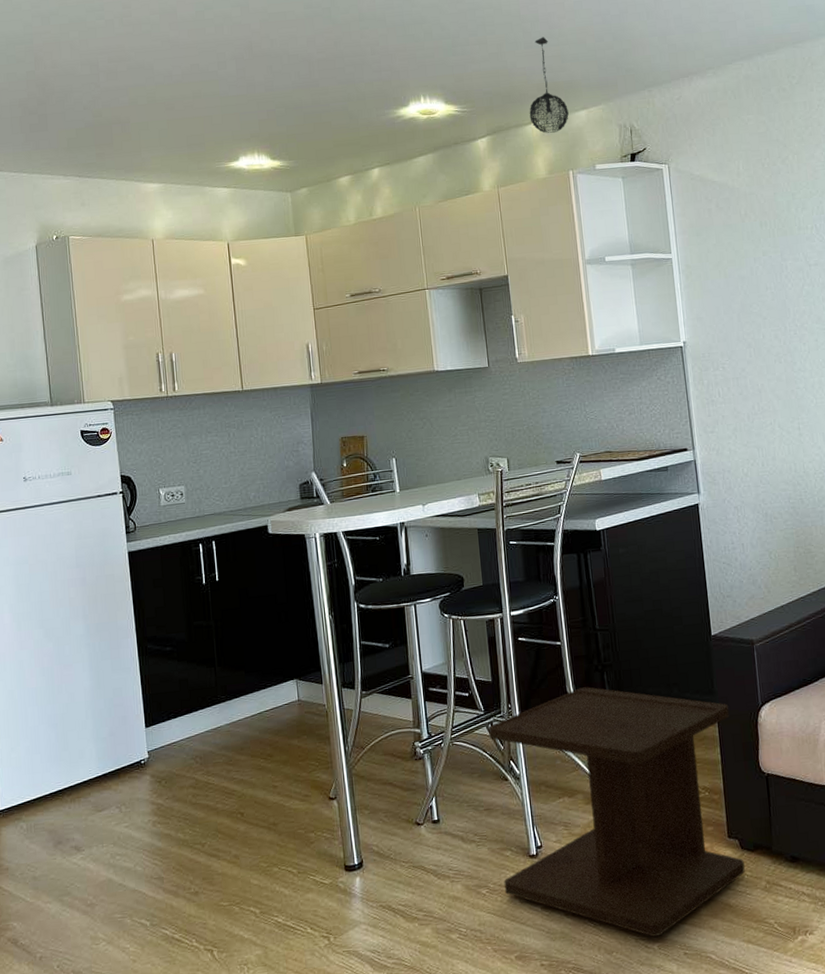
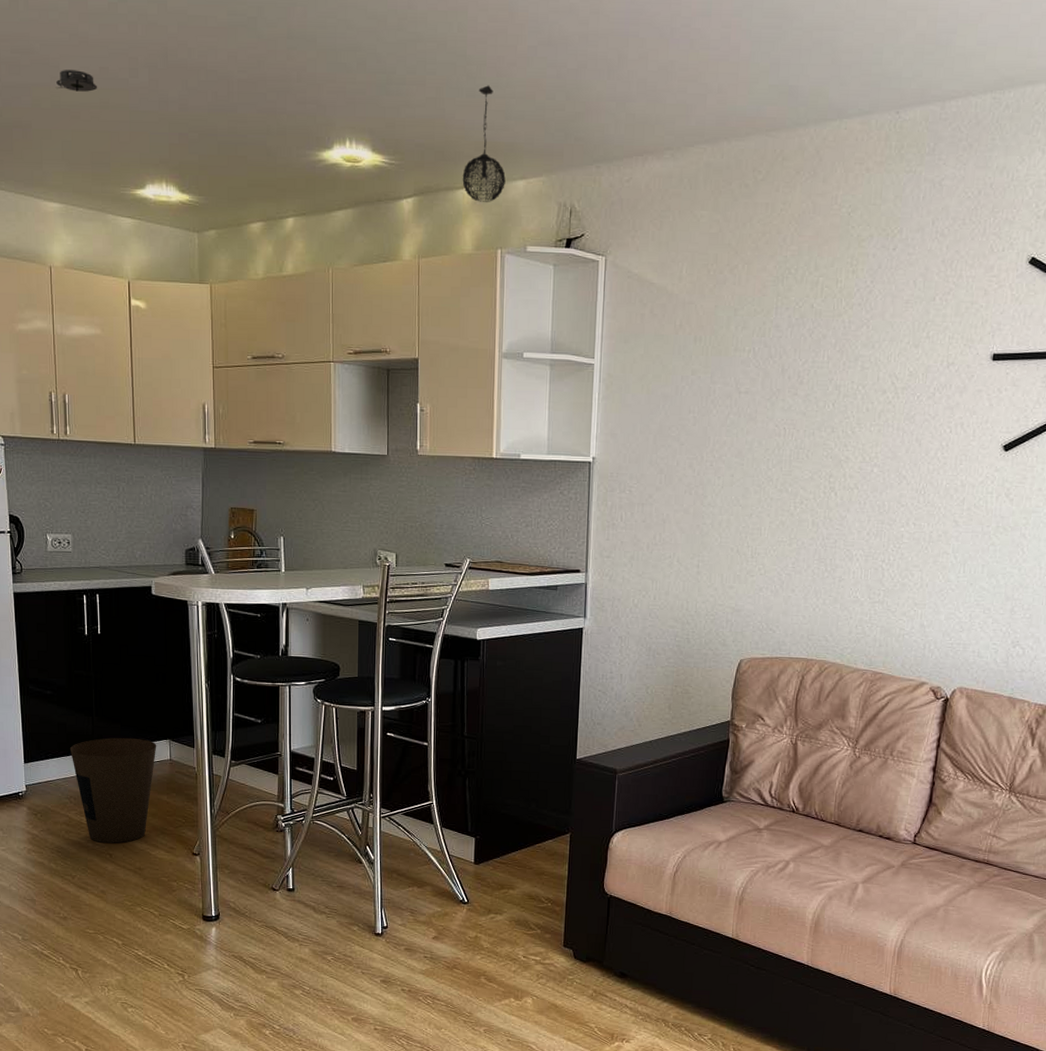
smoke detector: none [150,69,190,88] -> present [55,70,98,92]
trash can: none [193,682,284,802] -> present [70,737,157,843]
side table: present [488,687,745,937] -> none [348,789,583,1022]

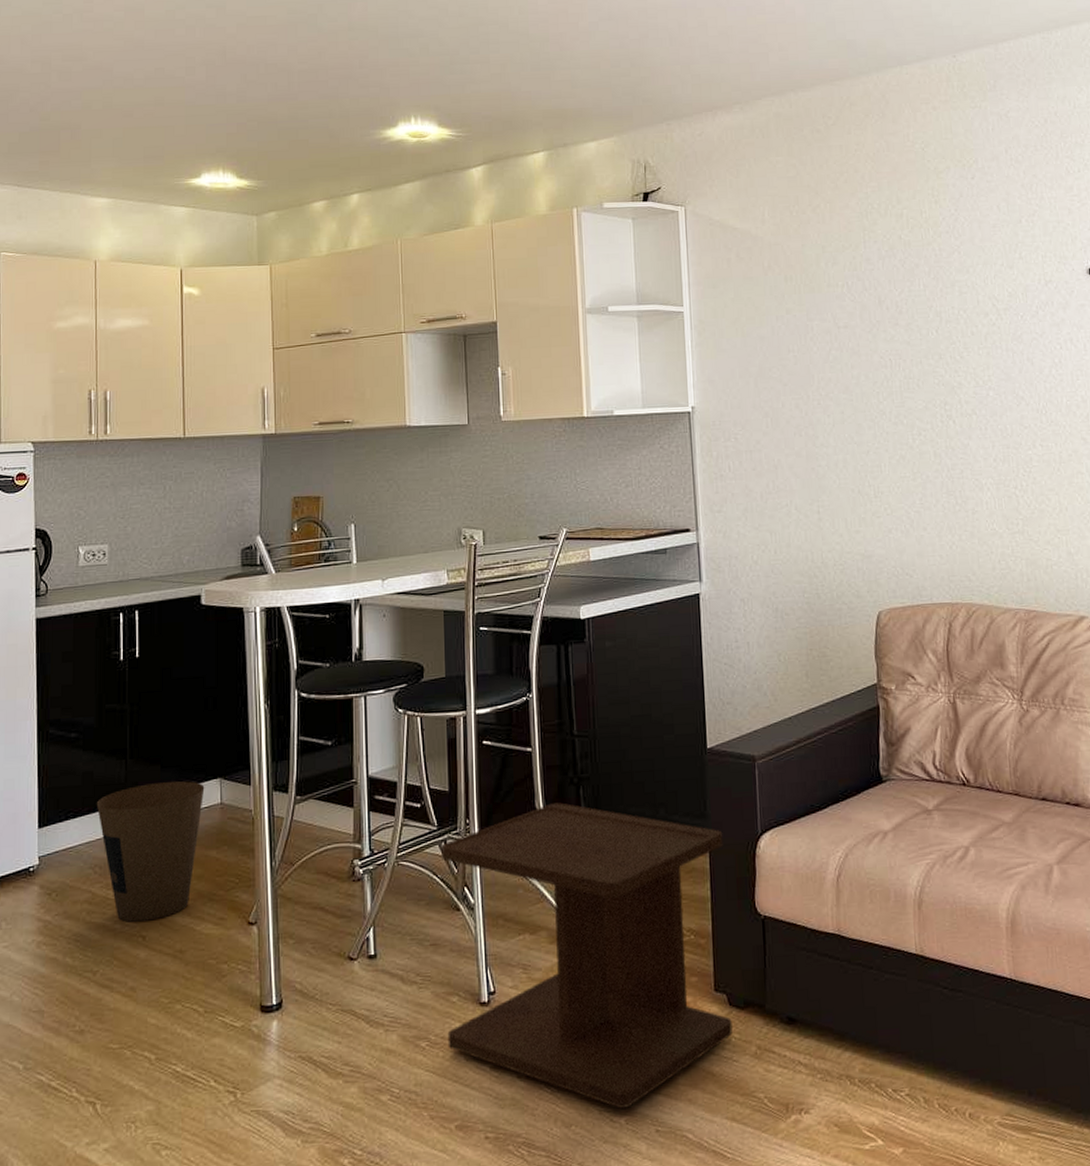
smoke detector: present [55,70,98,92] -> none [108,72,153,92]
side table: none [348,789,583,1022] -> present [441,803,733,1109]
pendant light: present [462,85,506,202] -> none [532,59,576,165]

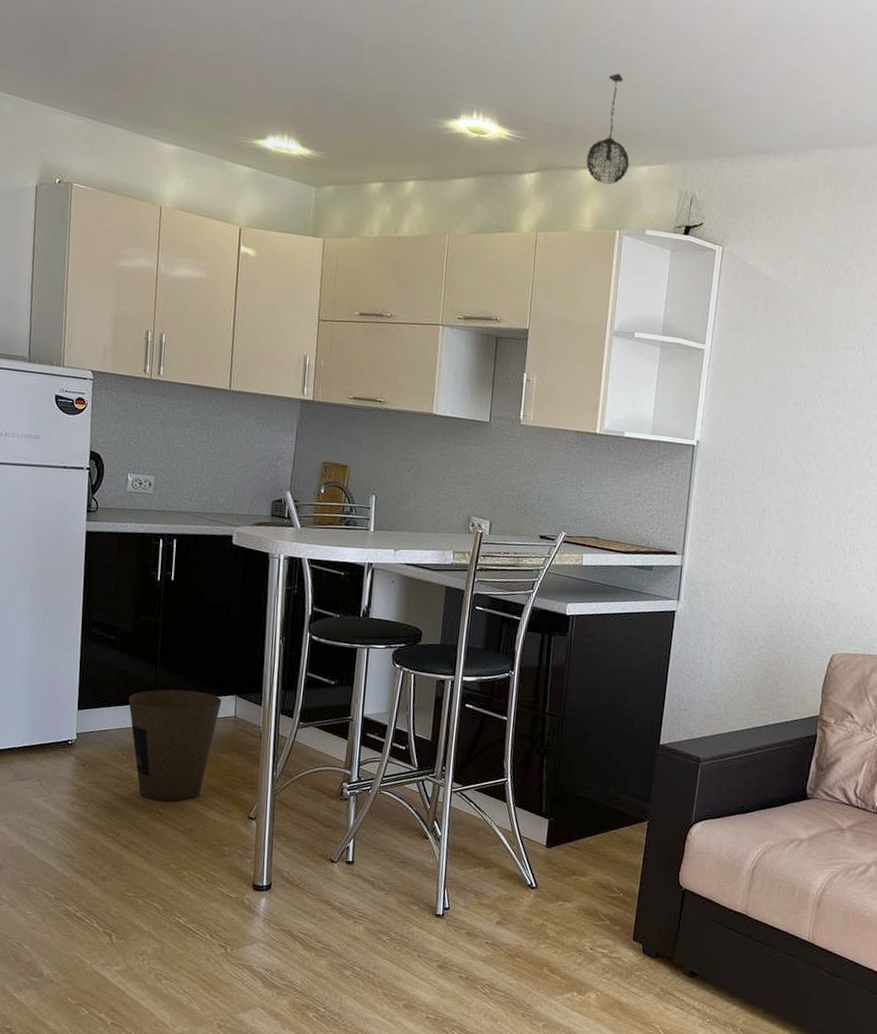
side table: present [441,803,733,1109] -> none [404,766,661,1016]
pendant light: none [532,59,576,165] -> present [586,73,629,184]

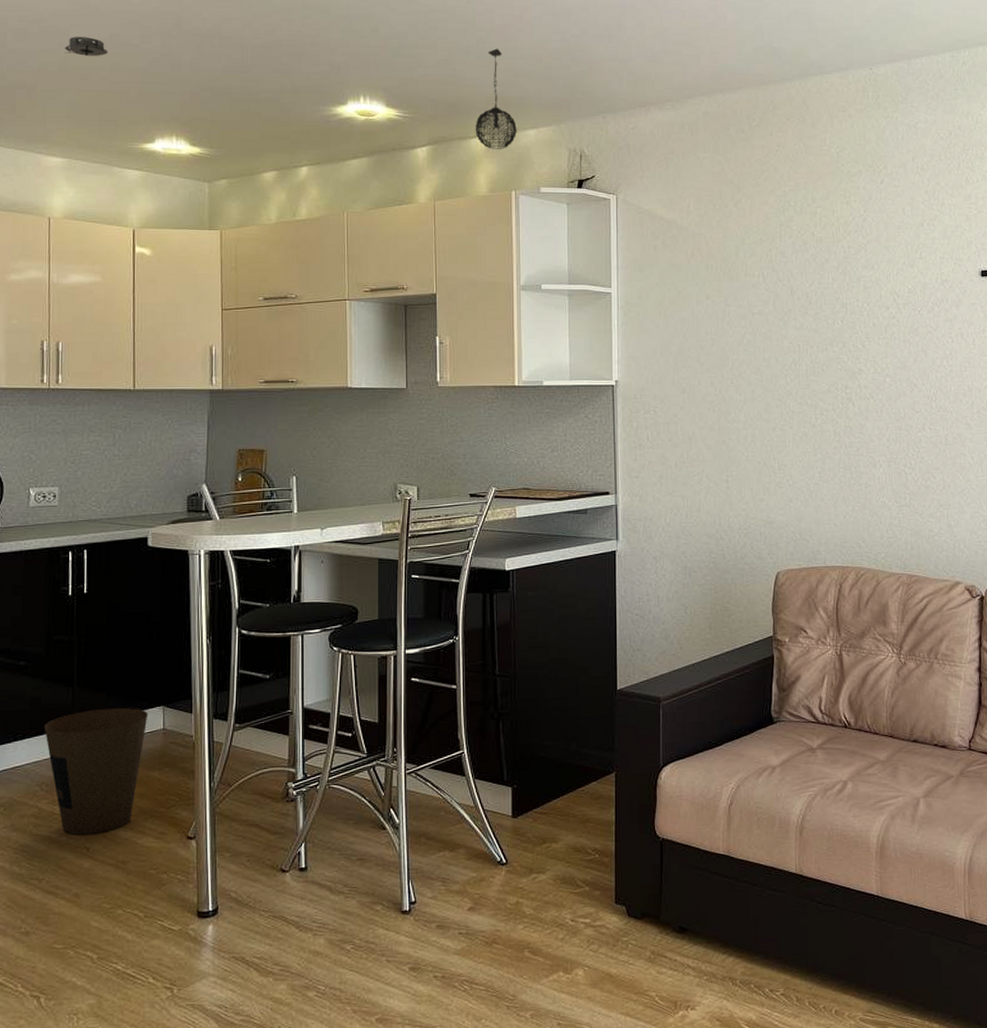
smoke detector: none [185,18,228,42] -> present [64,37,109,56]

